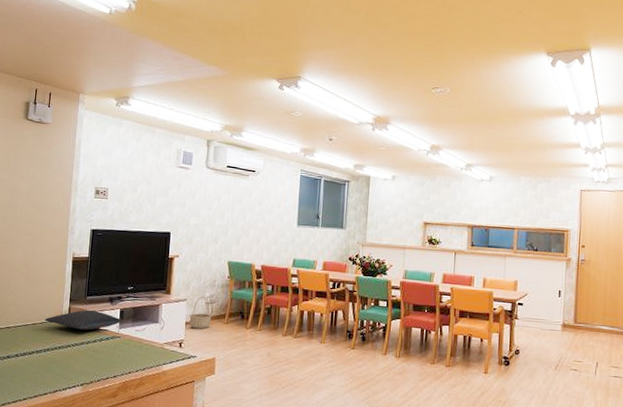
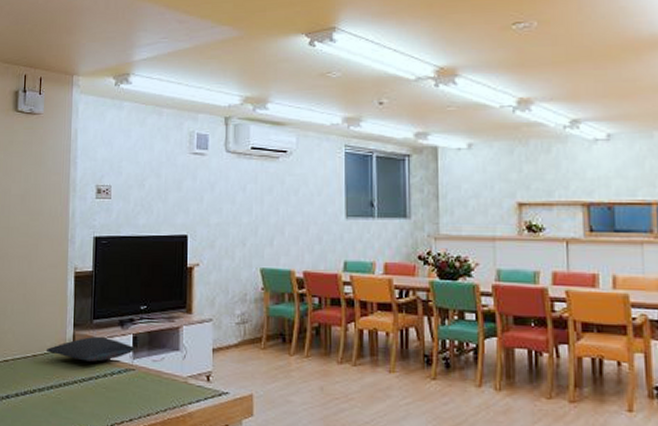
basket: present [189,296,212,329] -> none [217,315,244,358]

